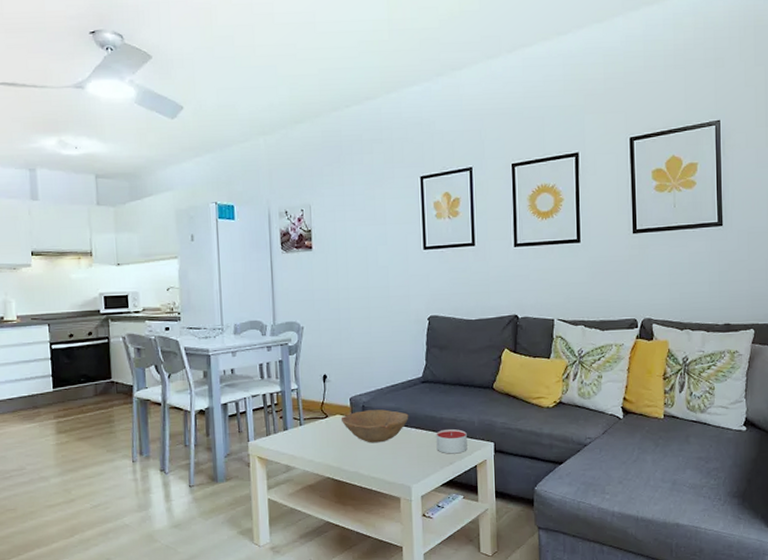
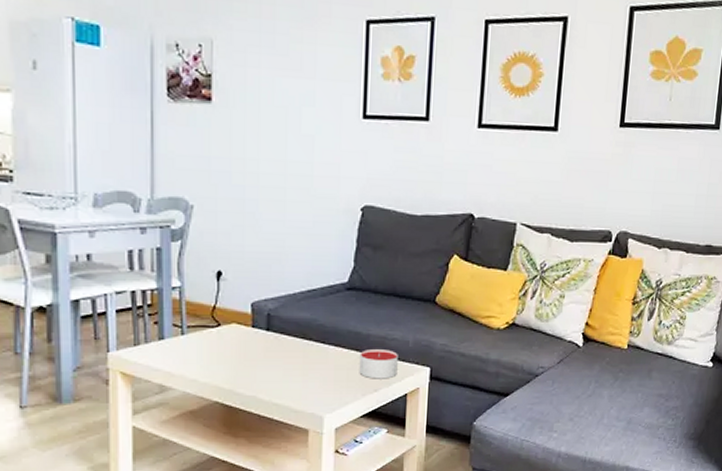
bowl: present [340,409,409,443] -> none [237,320,327,362]

